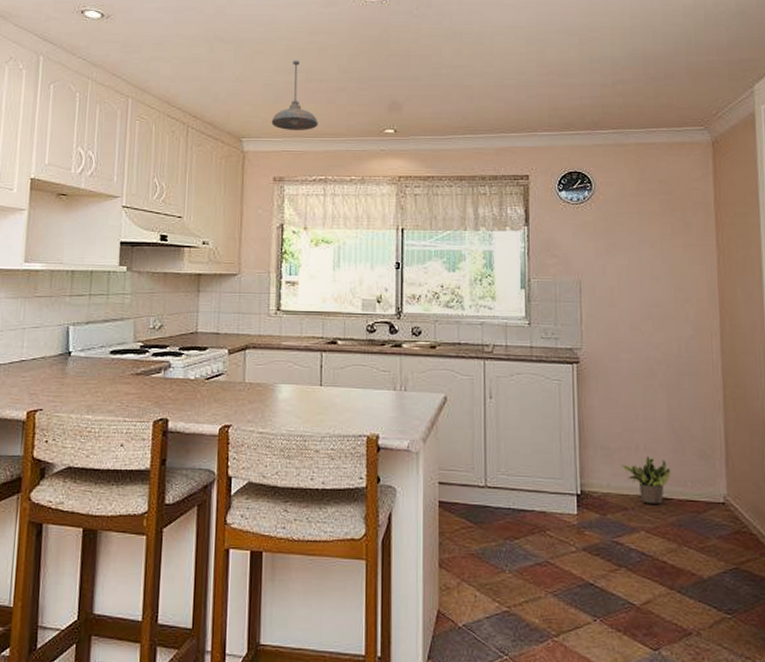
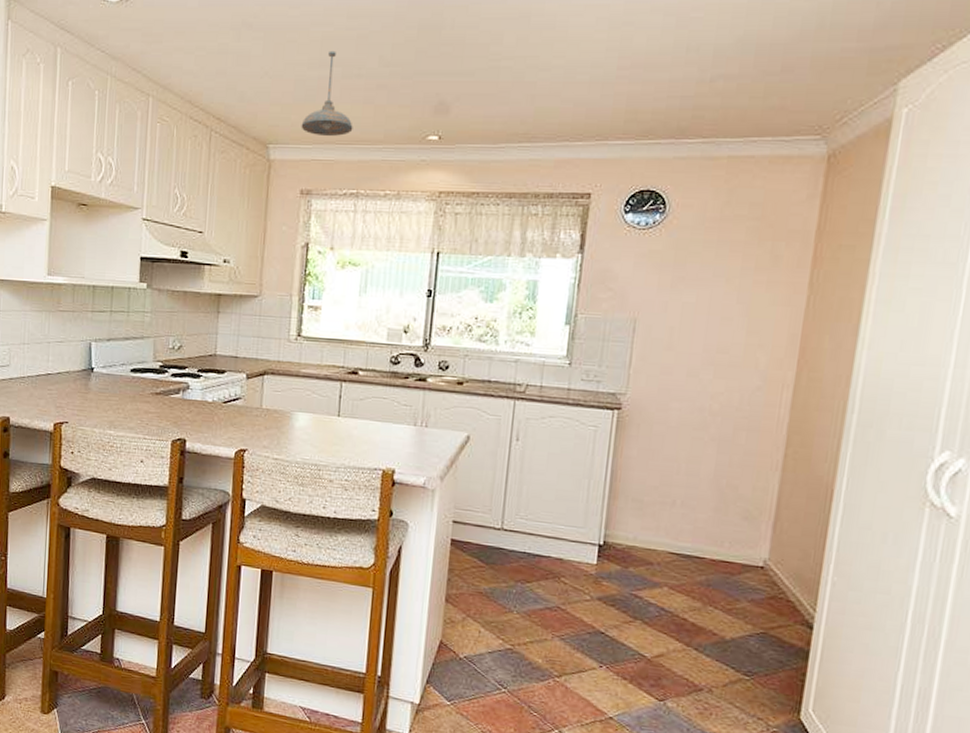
potted plant: present [620,455,671,504] -> none [651,511,708,562]

